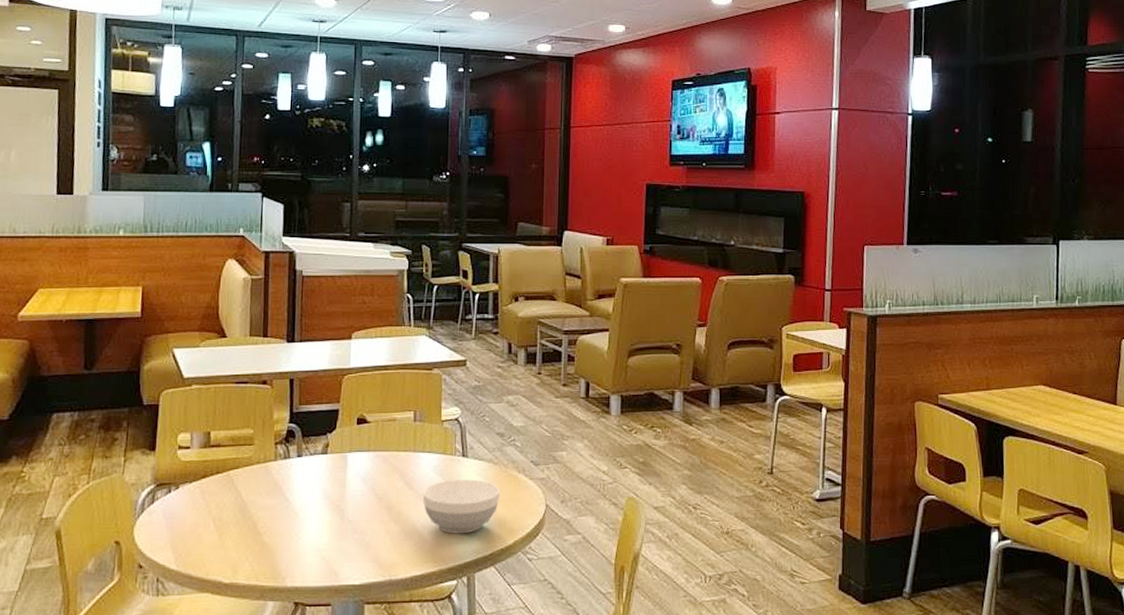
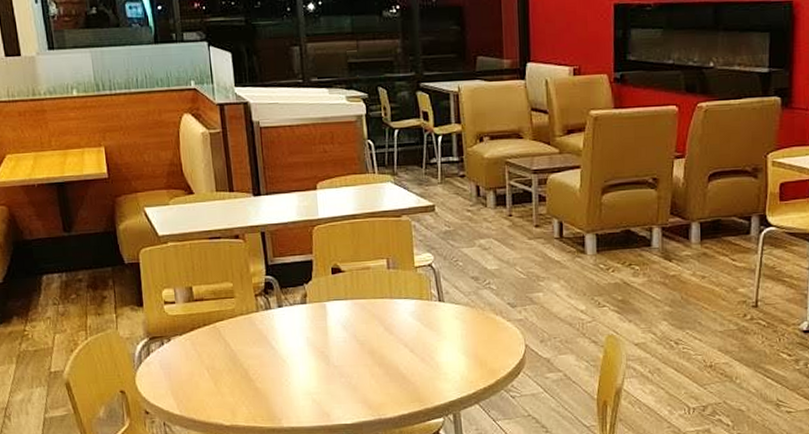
bowl: present [422,479,501,534] -> none [403,322,479,375]

